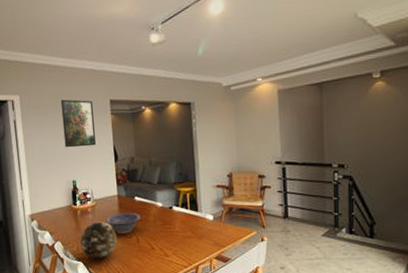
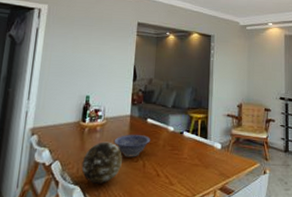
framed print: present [60,99,96,148] -> none [85,15,121,63]

